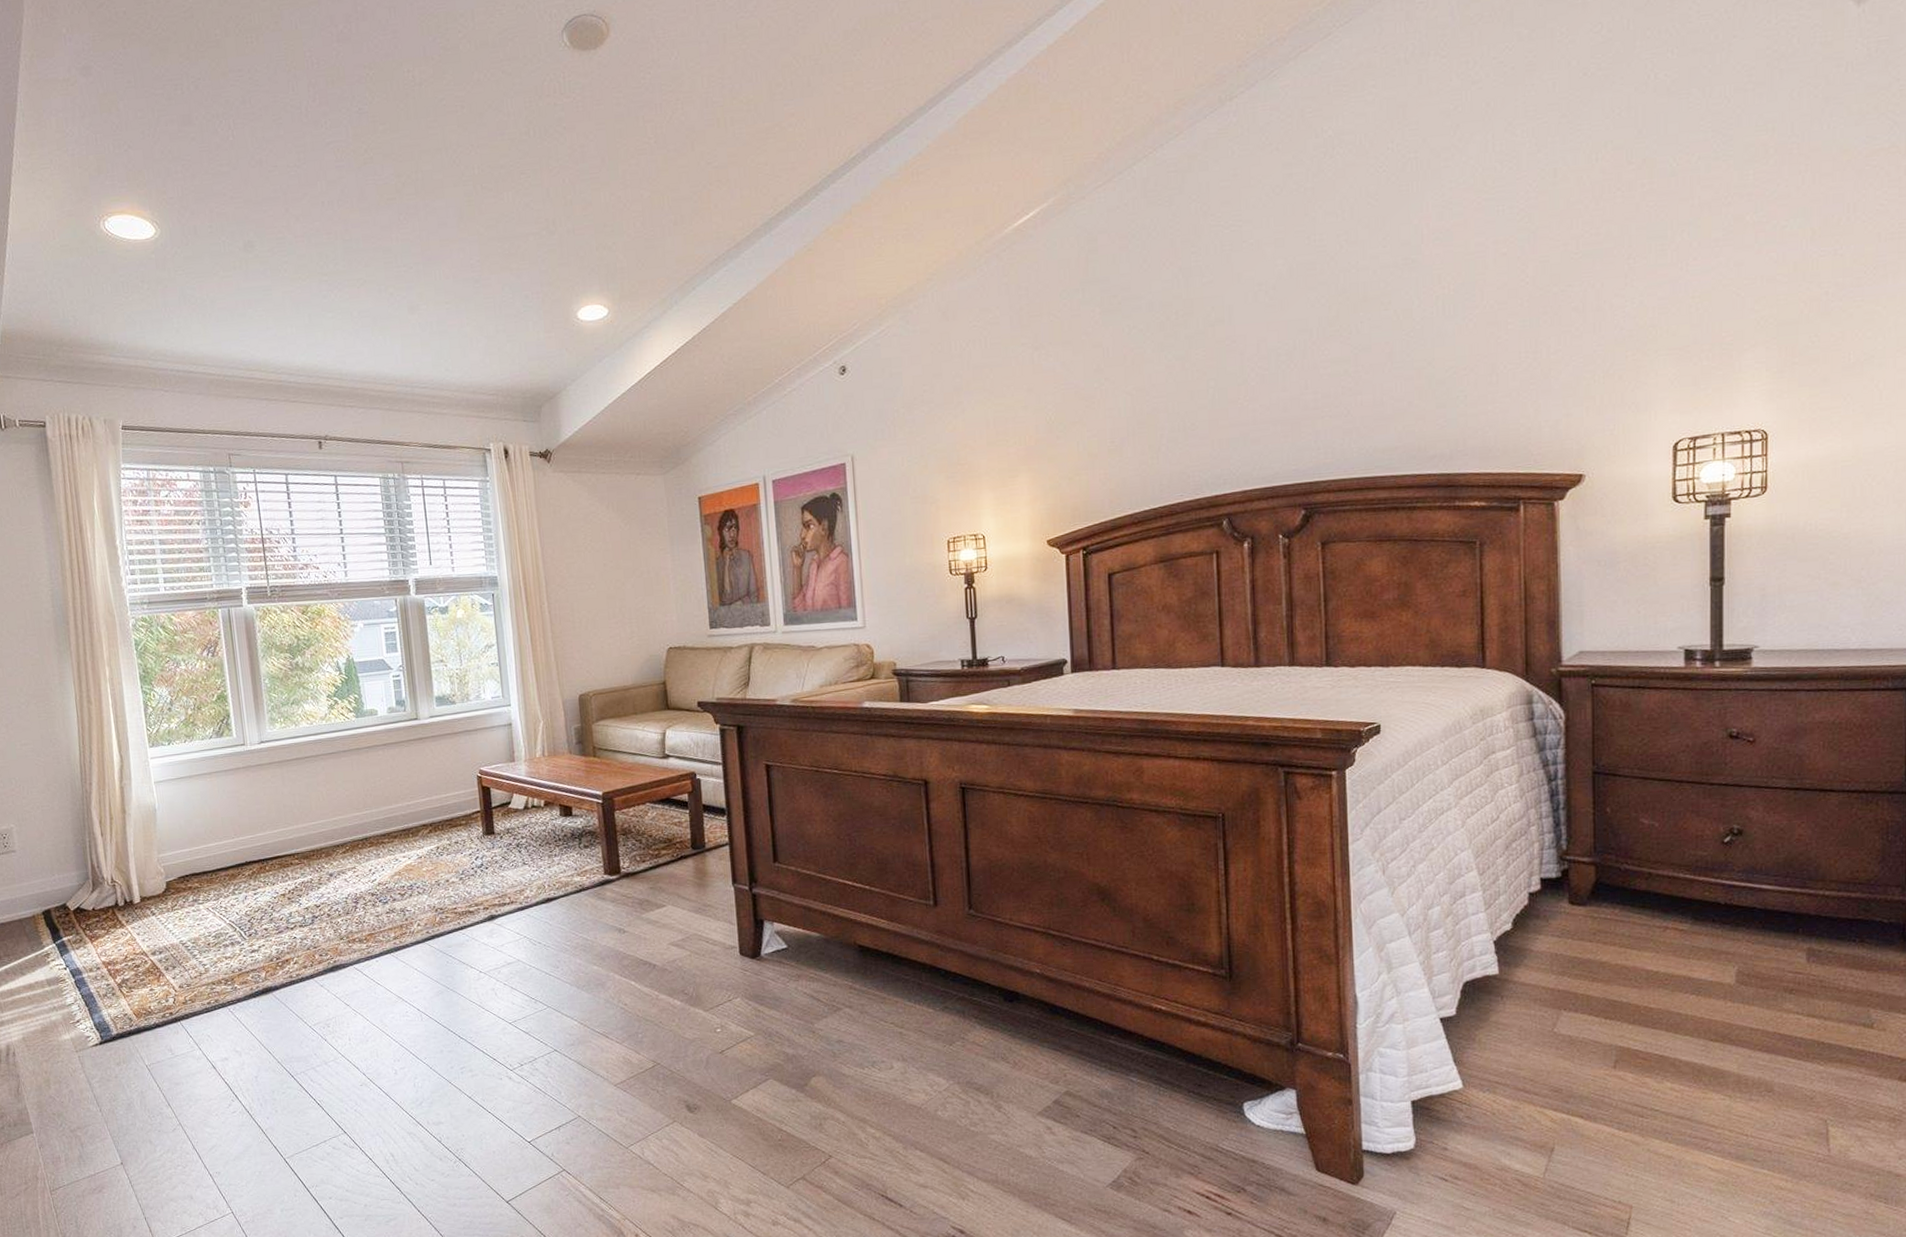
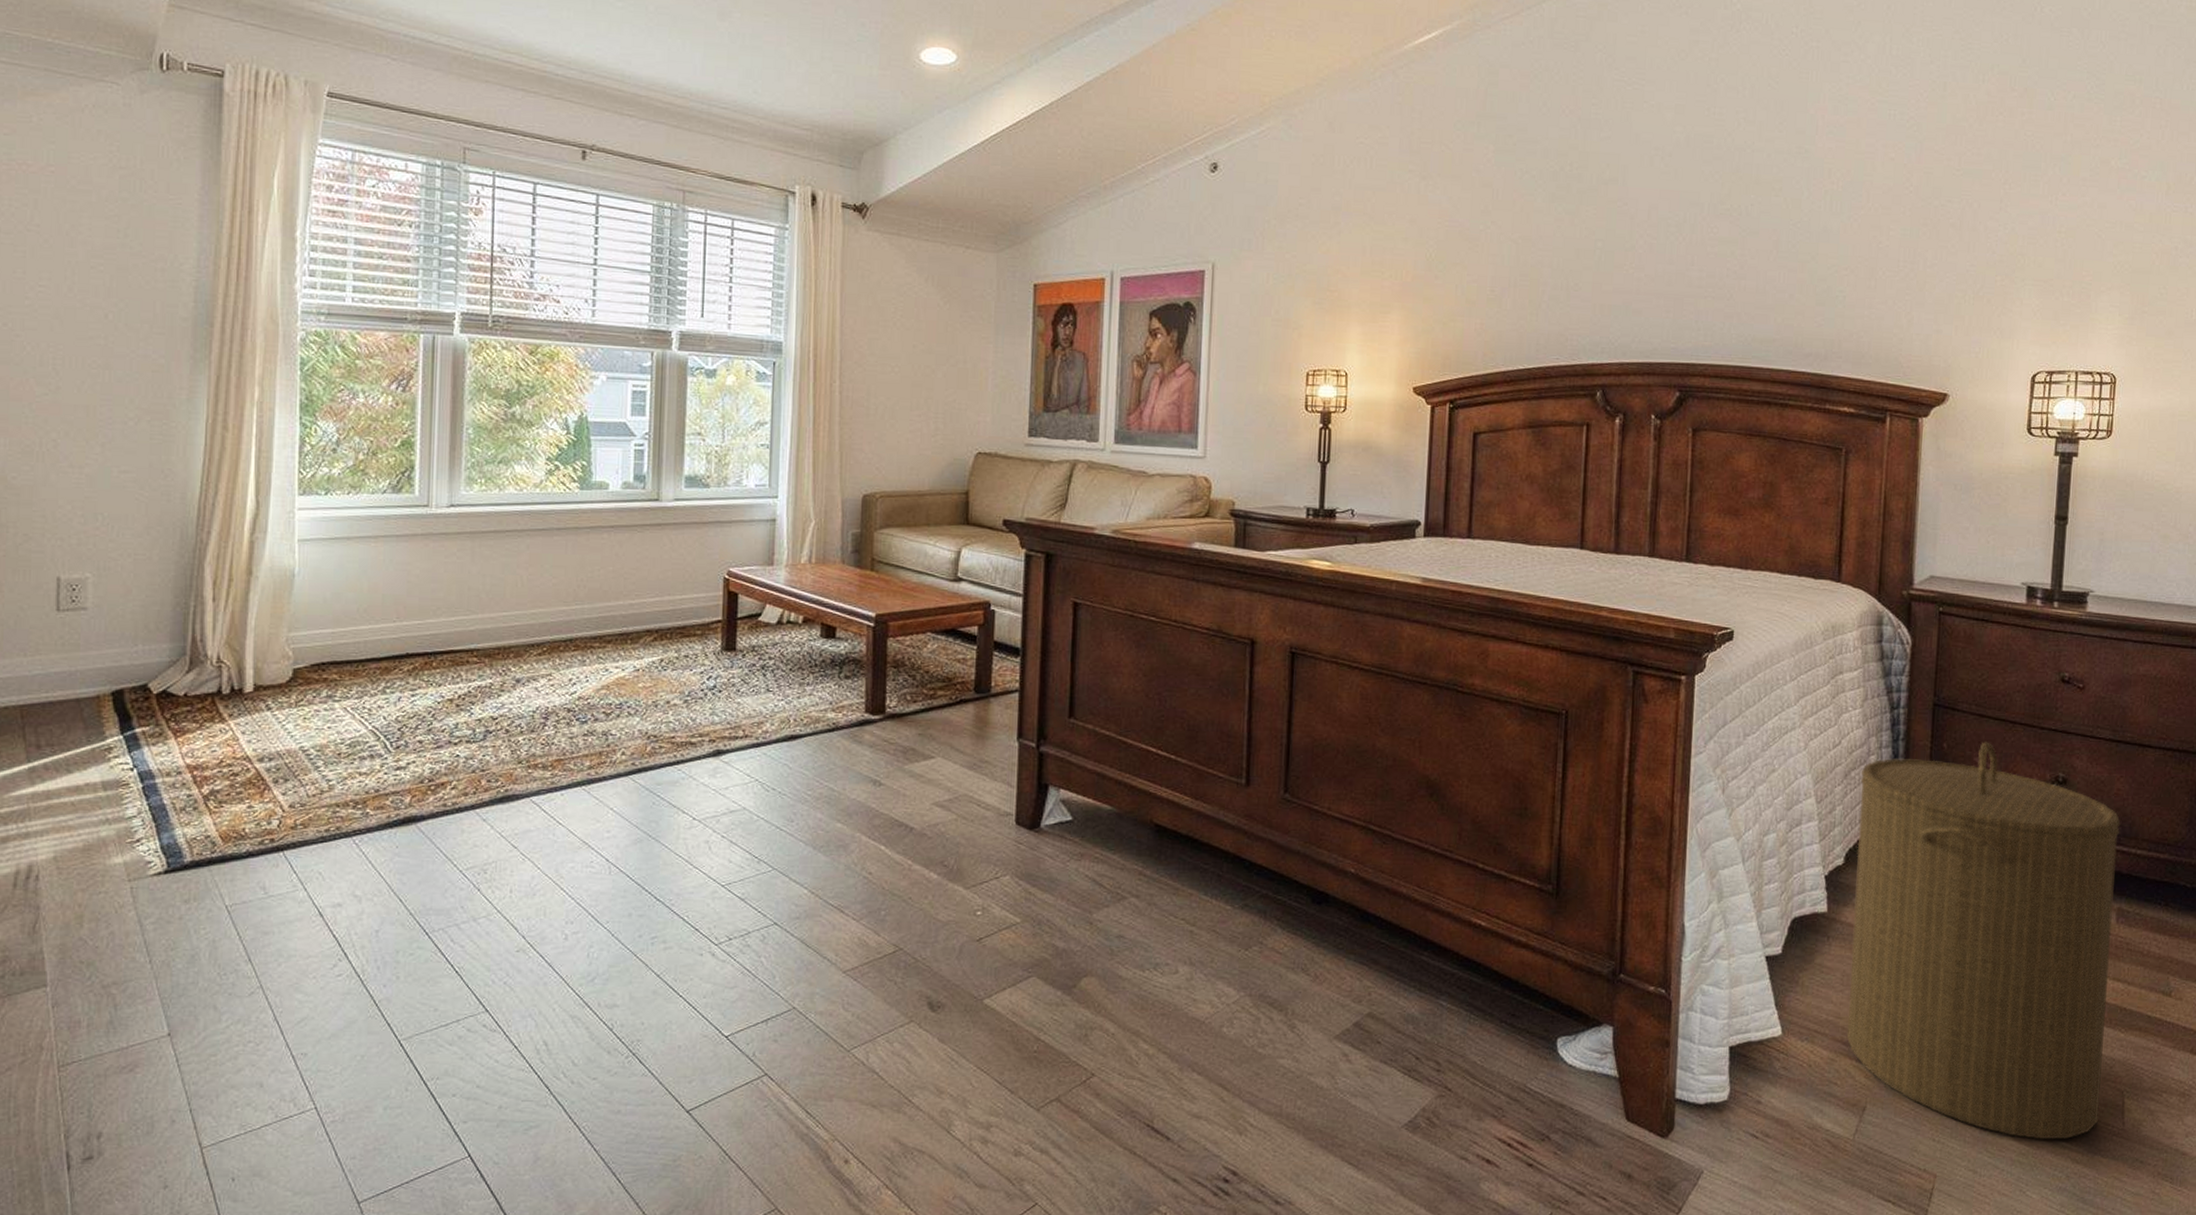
laundry hamper: none [1522,801,1805,1170] -> present [1846,740,2121,1140]

